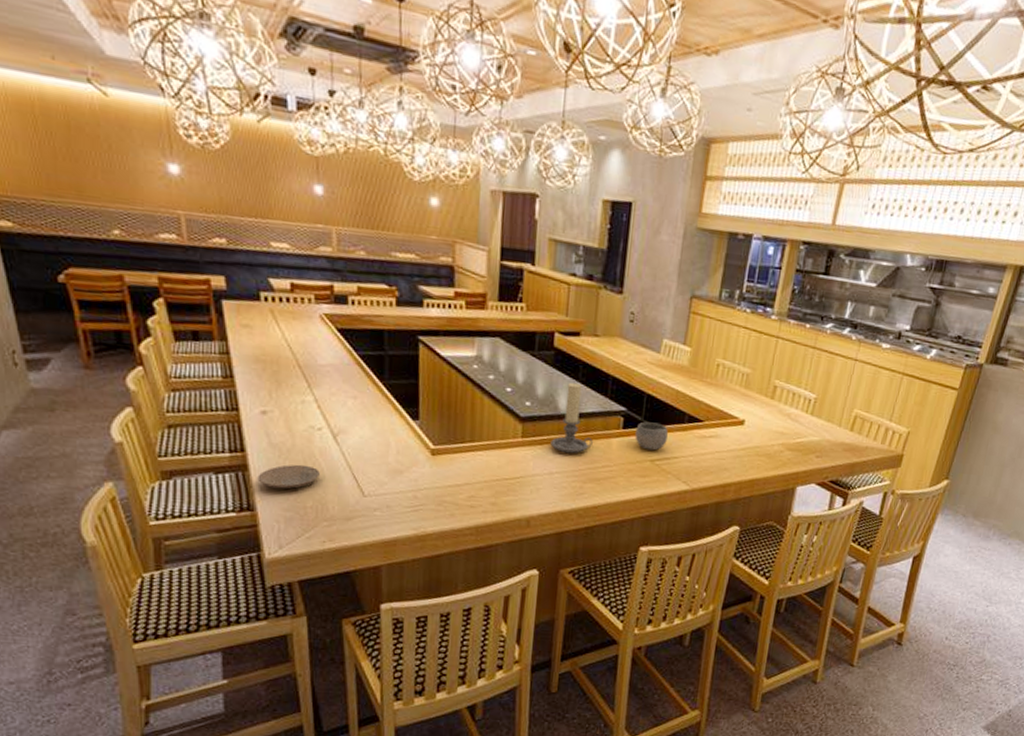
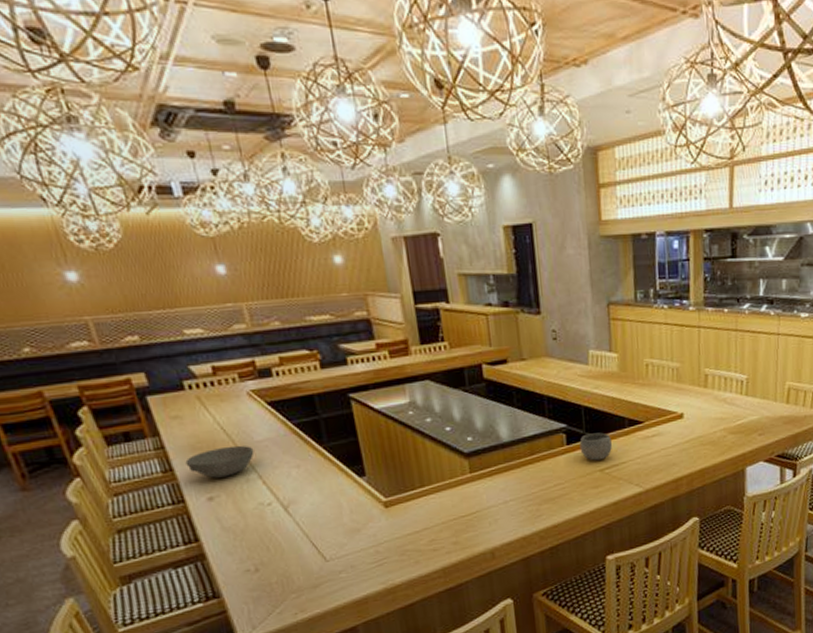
bowl: none [247,364,315,394] -> present [185,445,254,478]
plate: present [257,464,320,489] -> none [217,542,279,572]
candle holder: present [550,382,593,454] -> none [499,409,541,480]

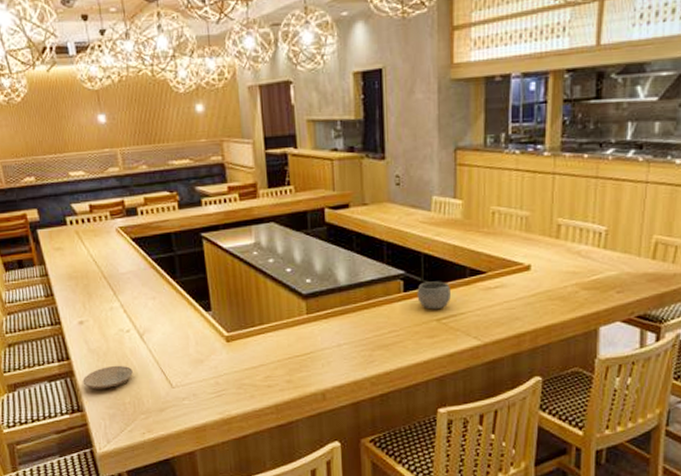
bowl: present [185,445,254,478] -> none [63,276,119,304]
plate: none [217,542,279,572] -> present [82,365,133,389]

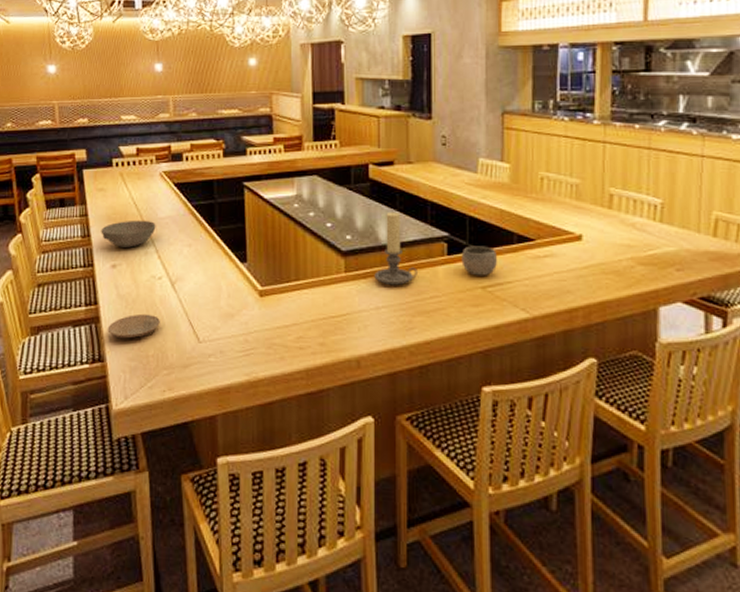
bowl: none [63,276,119,304] -> present [101,220,156,248]
candle holder: none [335,253,376,324] -> present [374,211,417,286]

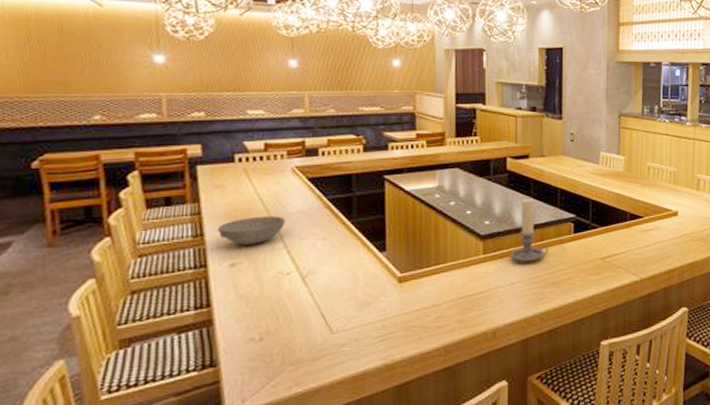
plate: present [107,313,160,339] -> none [222,311,288,340]
bowl: present [461,246,497,276] -> none [585,224,614,249]

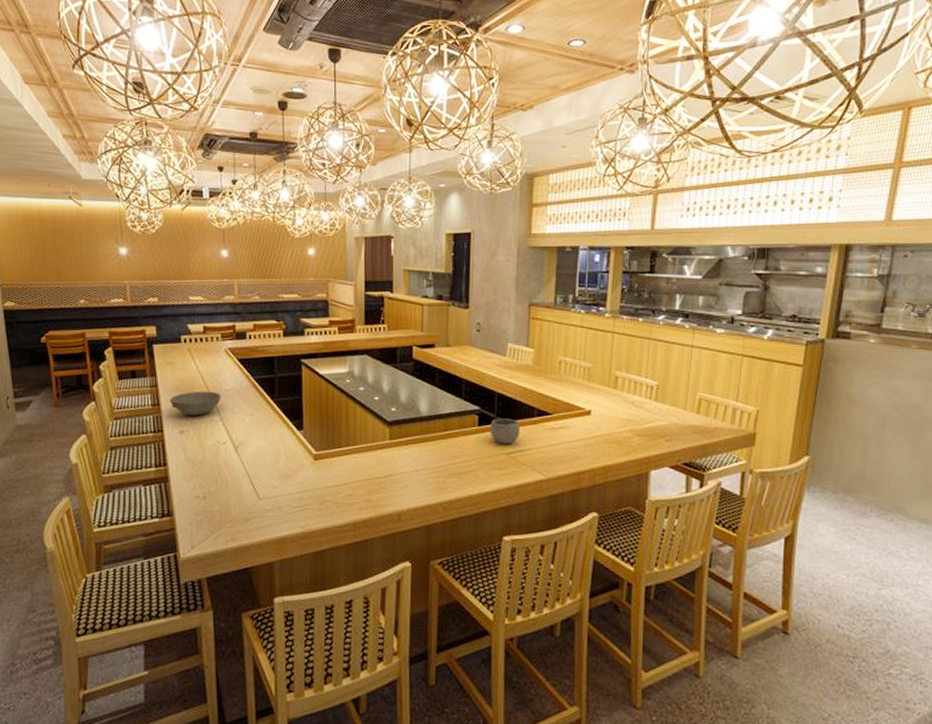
candle holder: present [510,198,548,263] -> none [415,388,452,452]
bowl: none [585,224,614,249] -> present [490,418,520,444]

